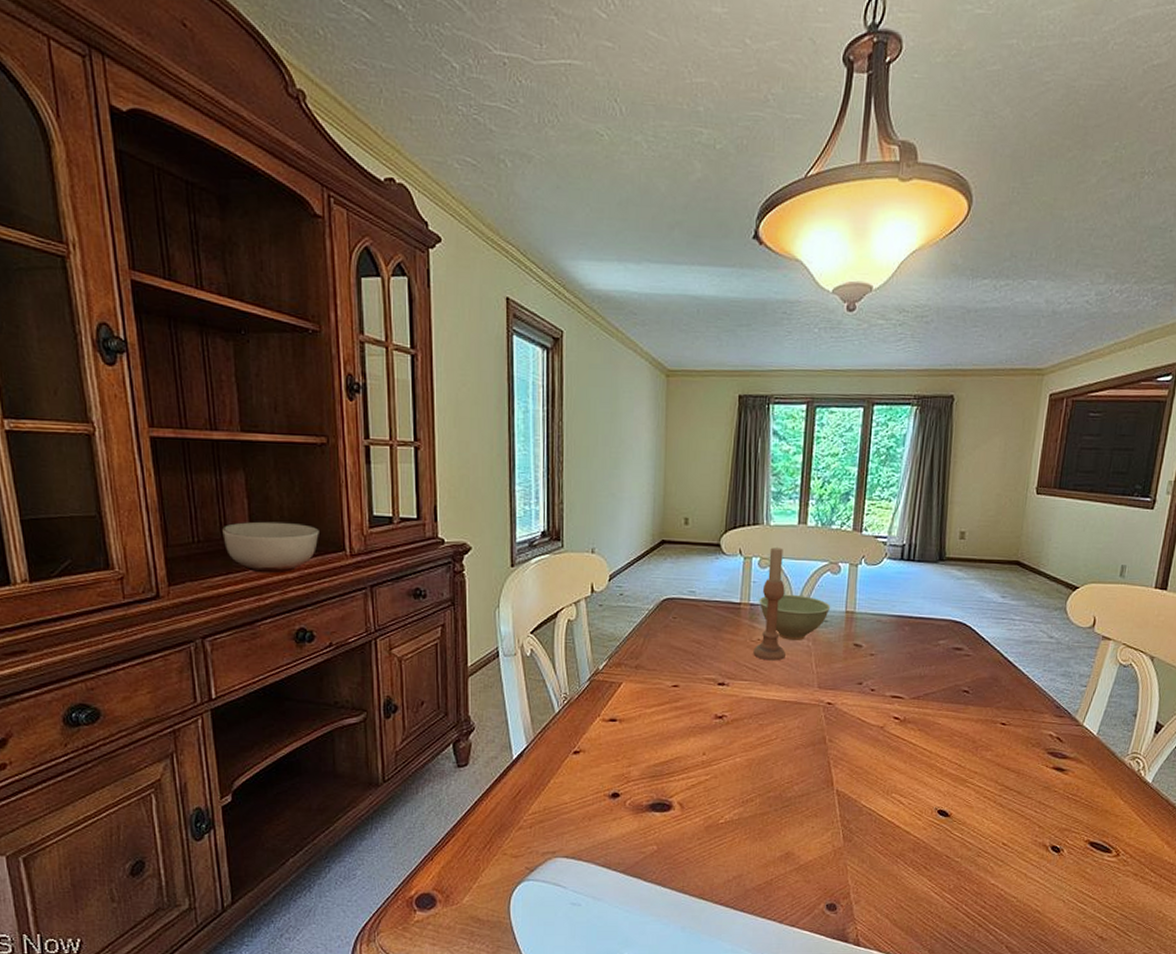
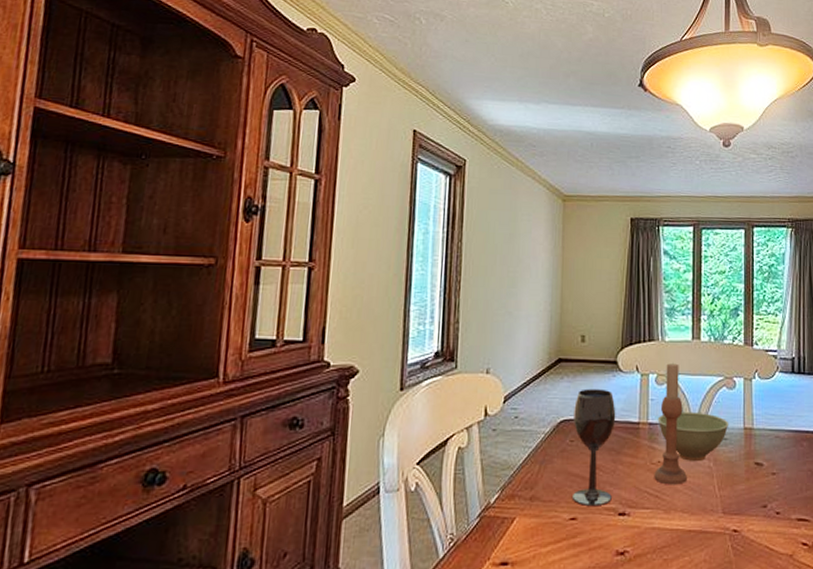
bowl: present [222,521,319,574] -> none [78,347,192,405]
wine glass: none [674,570,718,677] -> present [571,389,616,507]

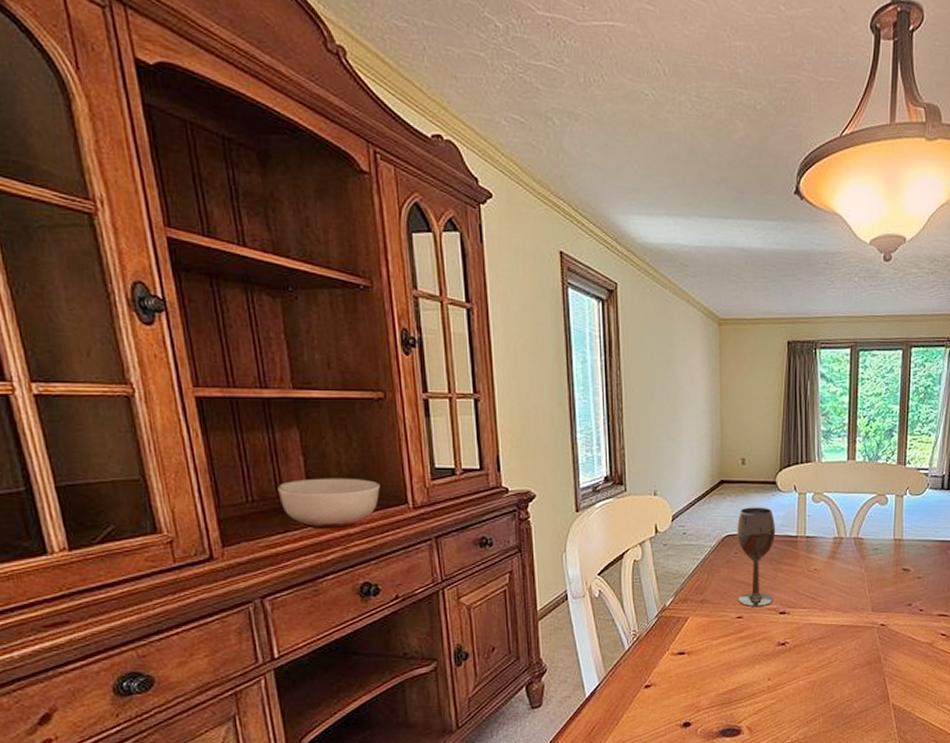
bowl: none [78,347,192,405] -> present [278,478,380,530]
candlestick: present [654,363,687,485] -> none [811,483,841,589]
bowl: present [657,412,729,462] -> none [814,526,881,569]

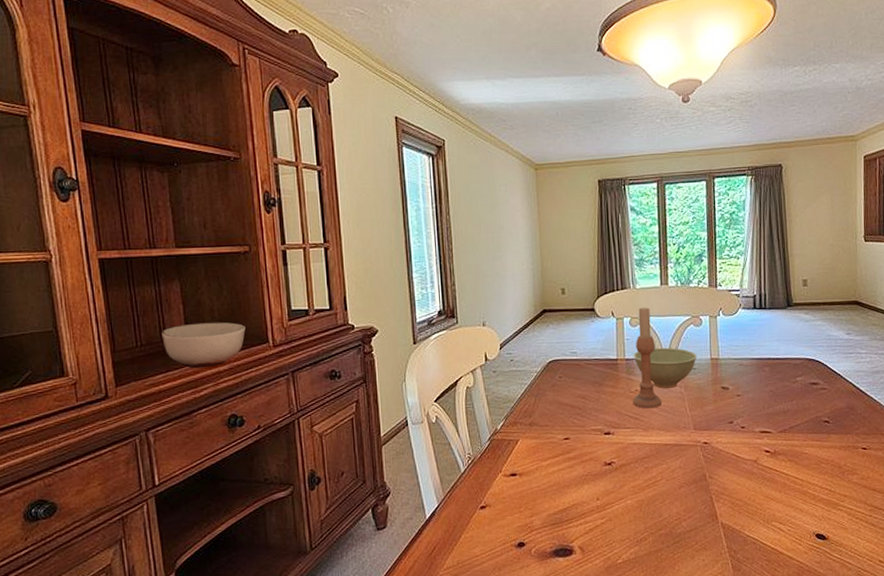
wine glass: present [737,507,776,608] -> none [560,333,598,429]
candlestick: none [811,483,841,589] -> present [633,307,662,409]
bowl: none [814,526,881,569] -> present [633,347,697,389]

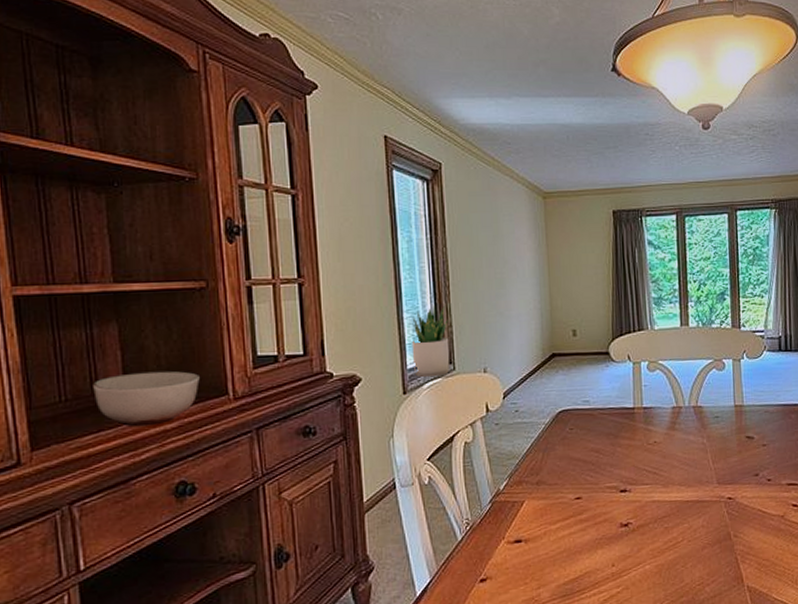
planter: none [420,266,454,330] -> present [411,305,450,378]
candlestick: present [633,307,662,409] -> none [651,350,683,462]
bowl: present [633,347,697,389] -> none [651,394,720,440]

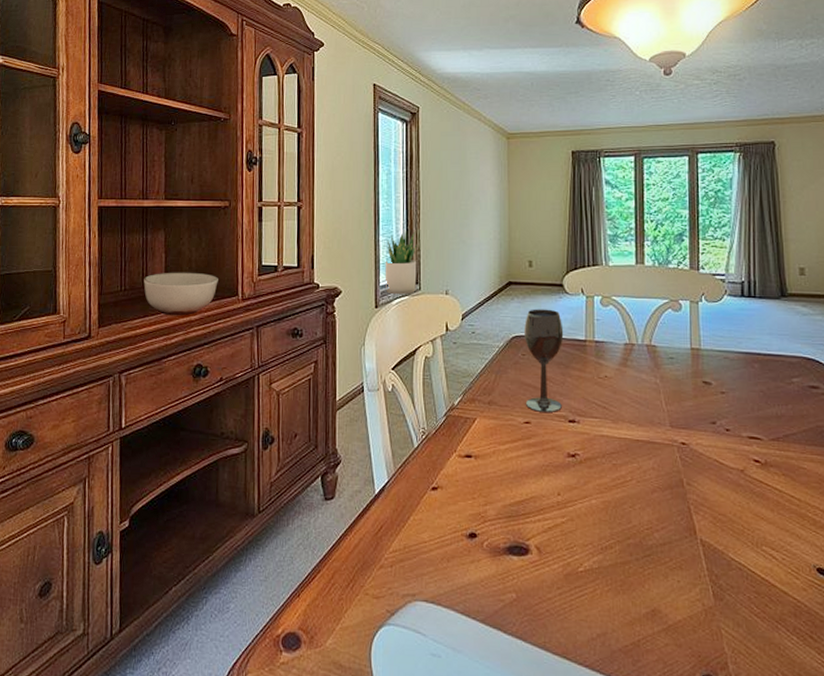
wine glass: none [571,379,613,487] -> present [525,309,564,413]

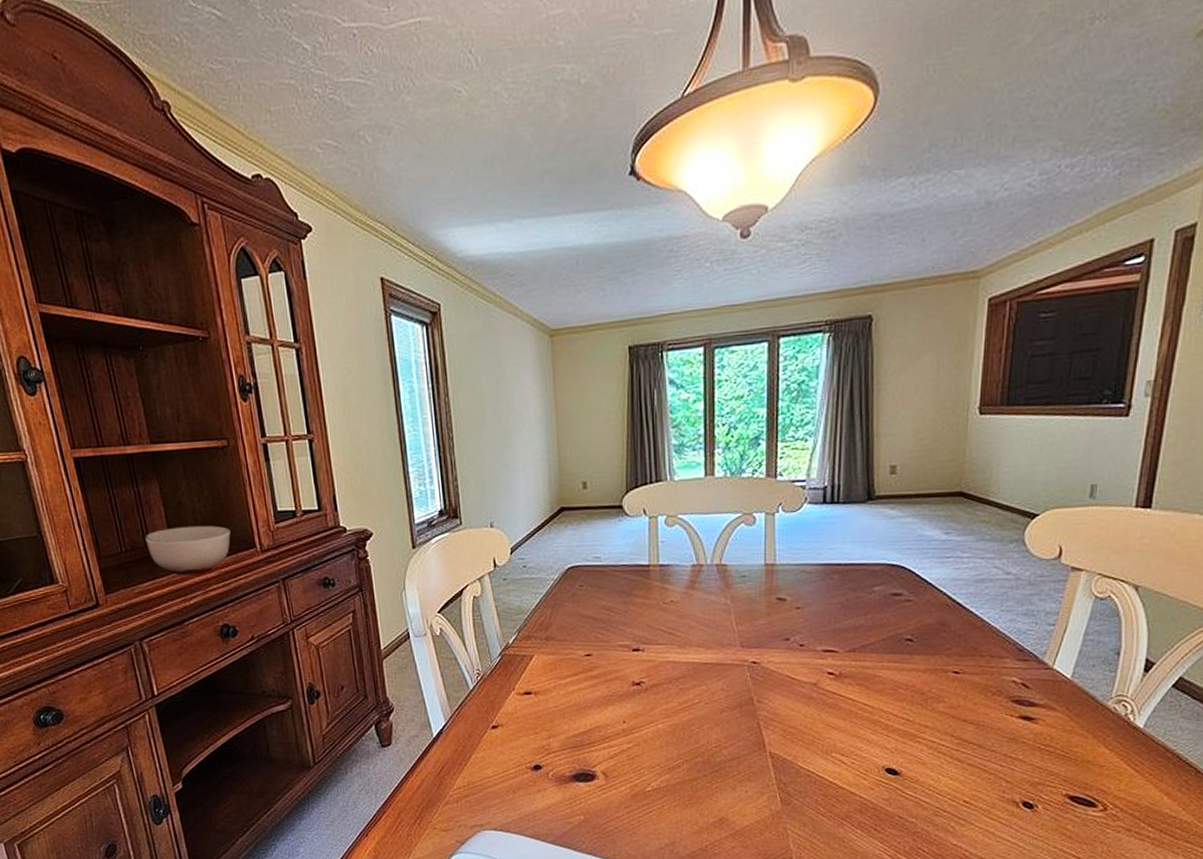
planter: present [385,231,417,295] -> none [417,458,457,533]
wine glass: present [525,309,564,413] -> none [581,534,625,644]

